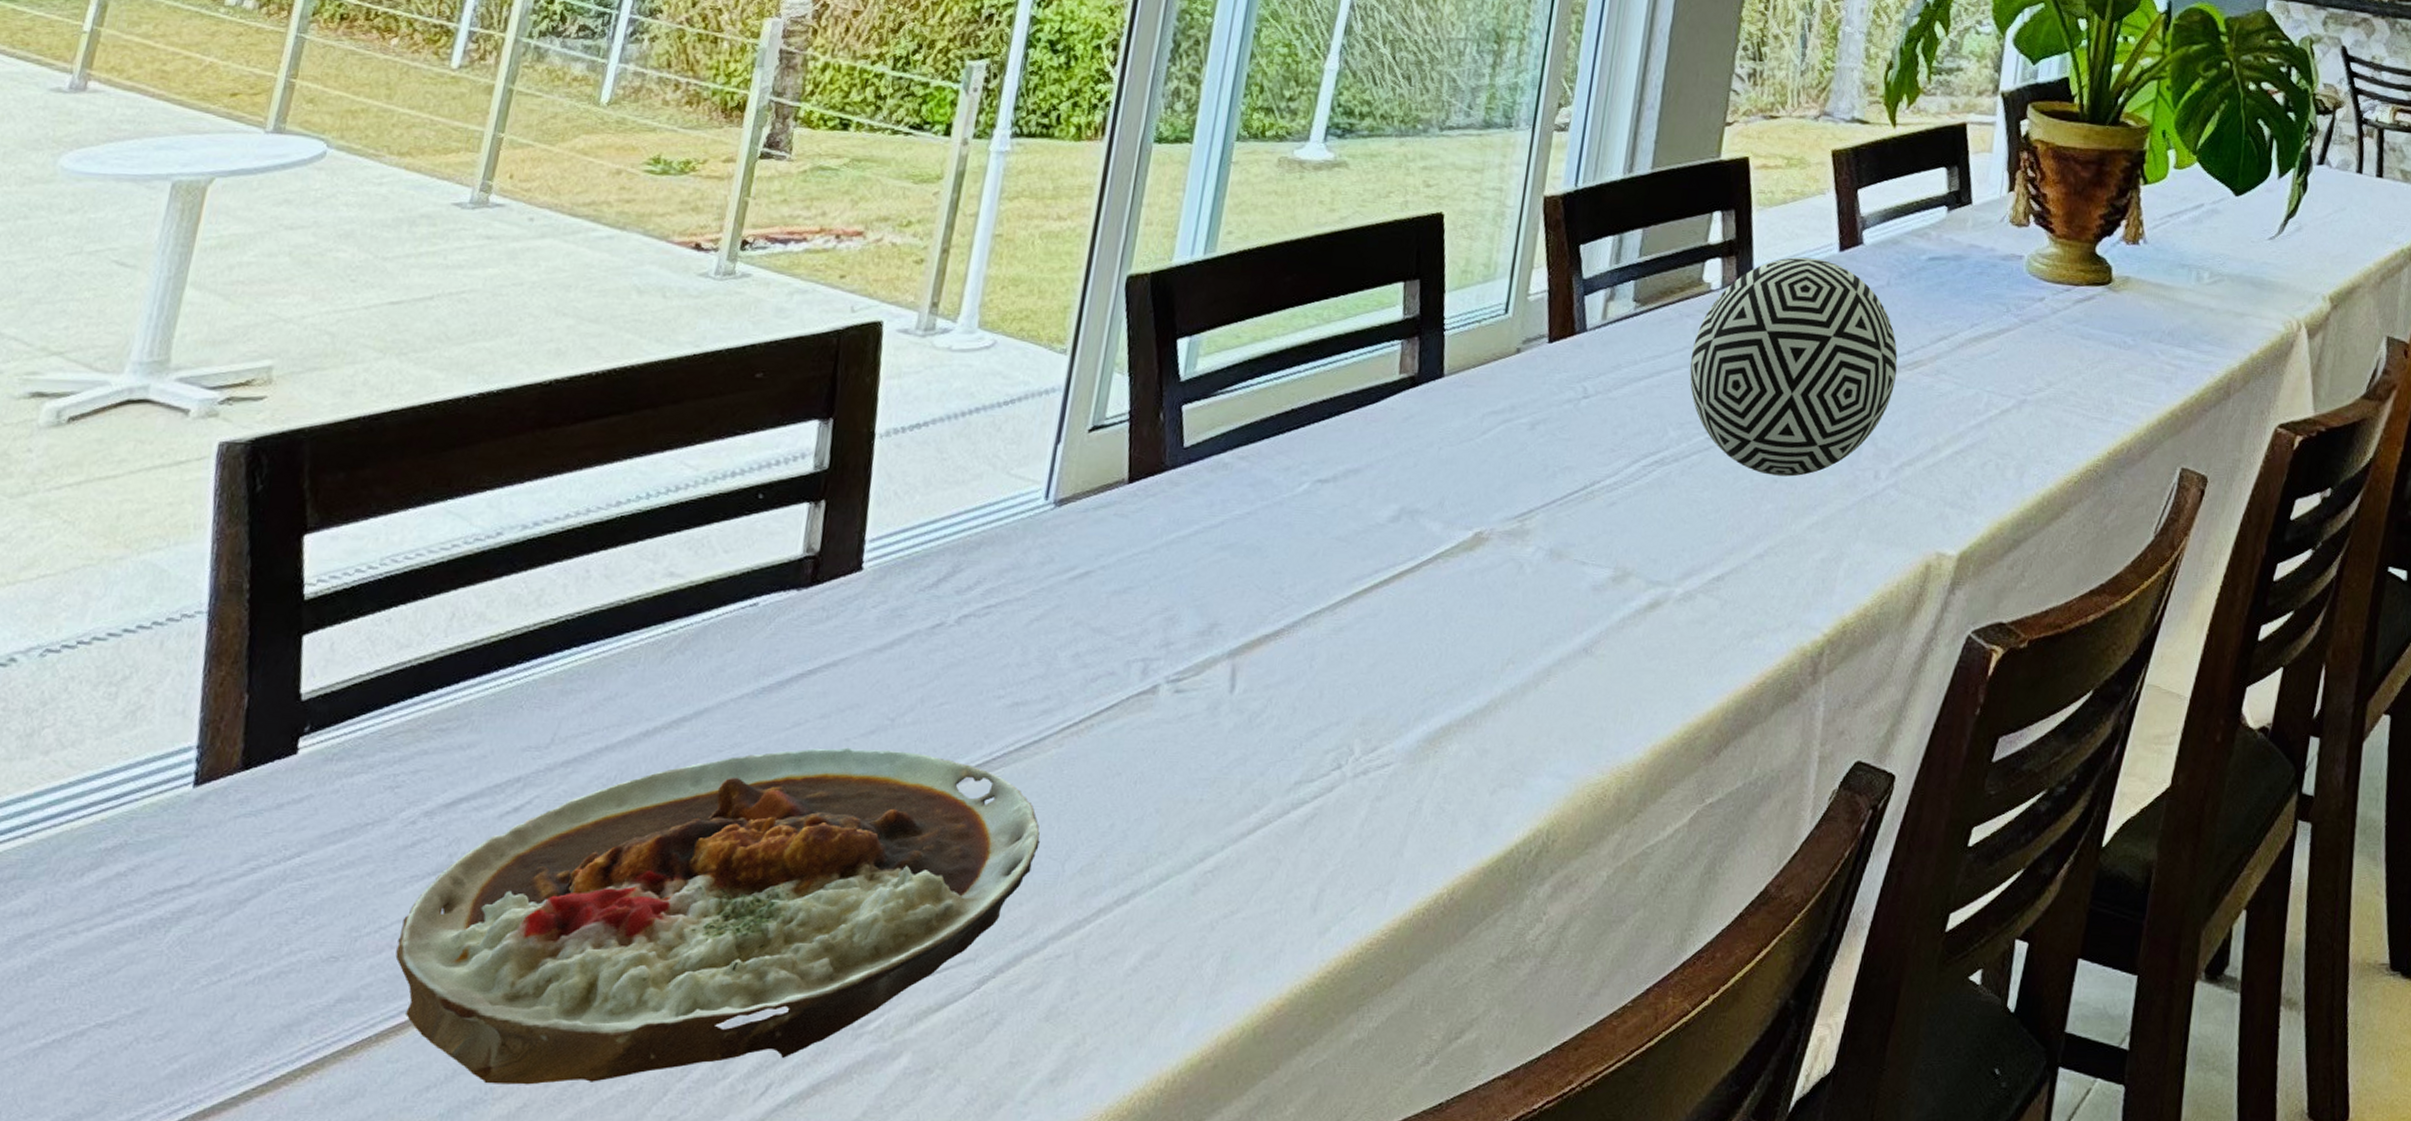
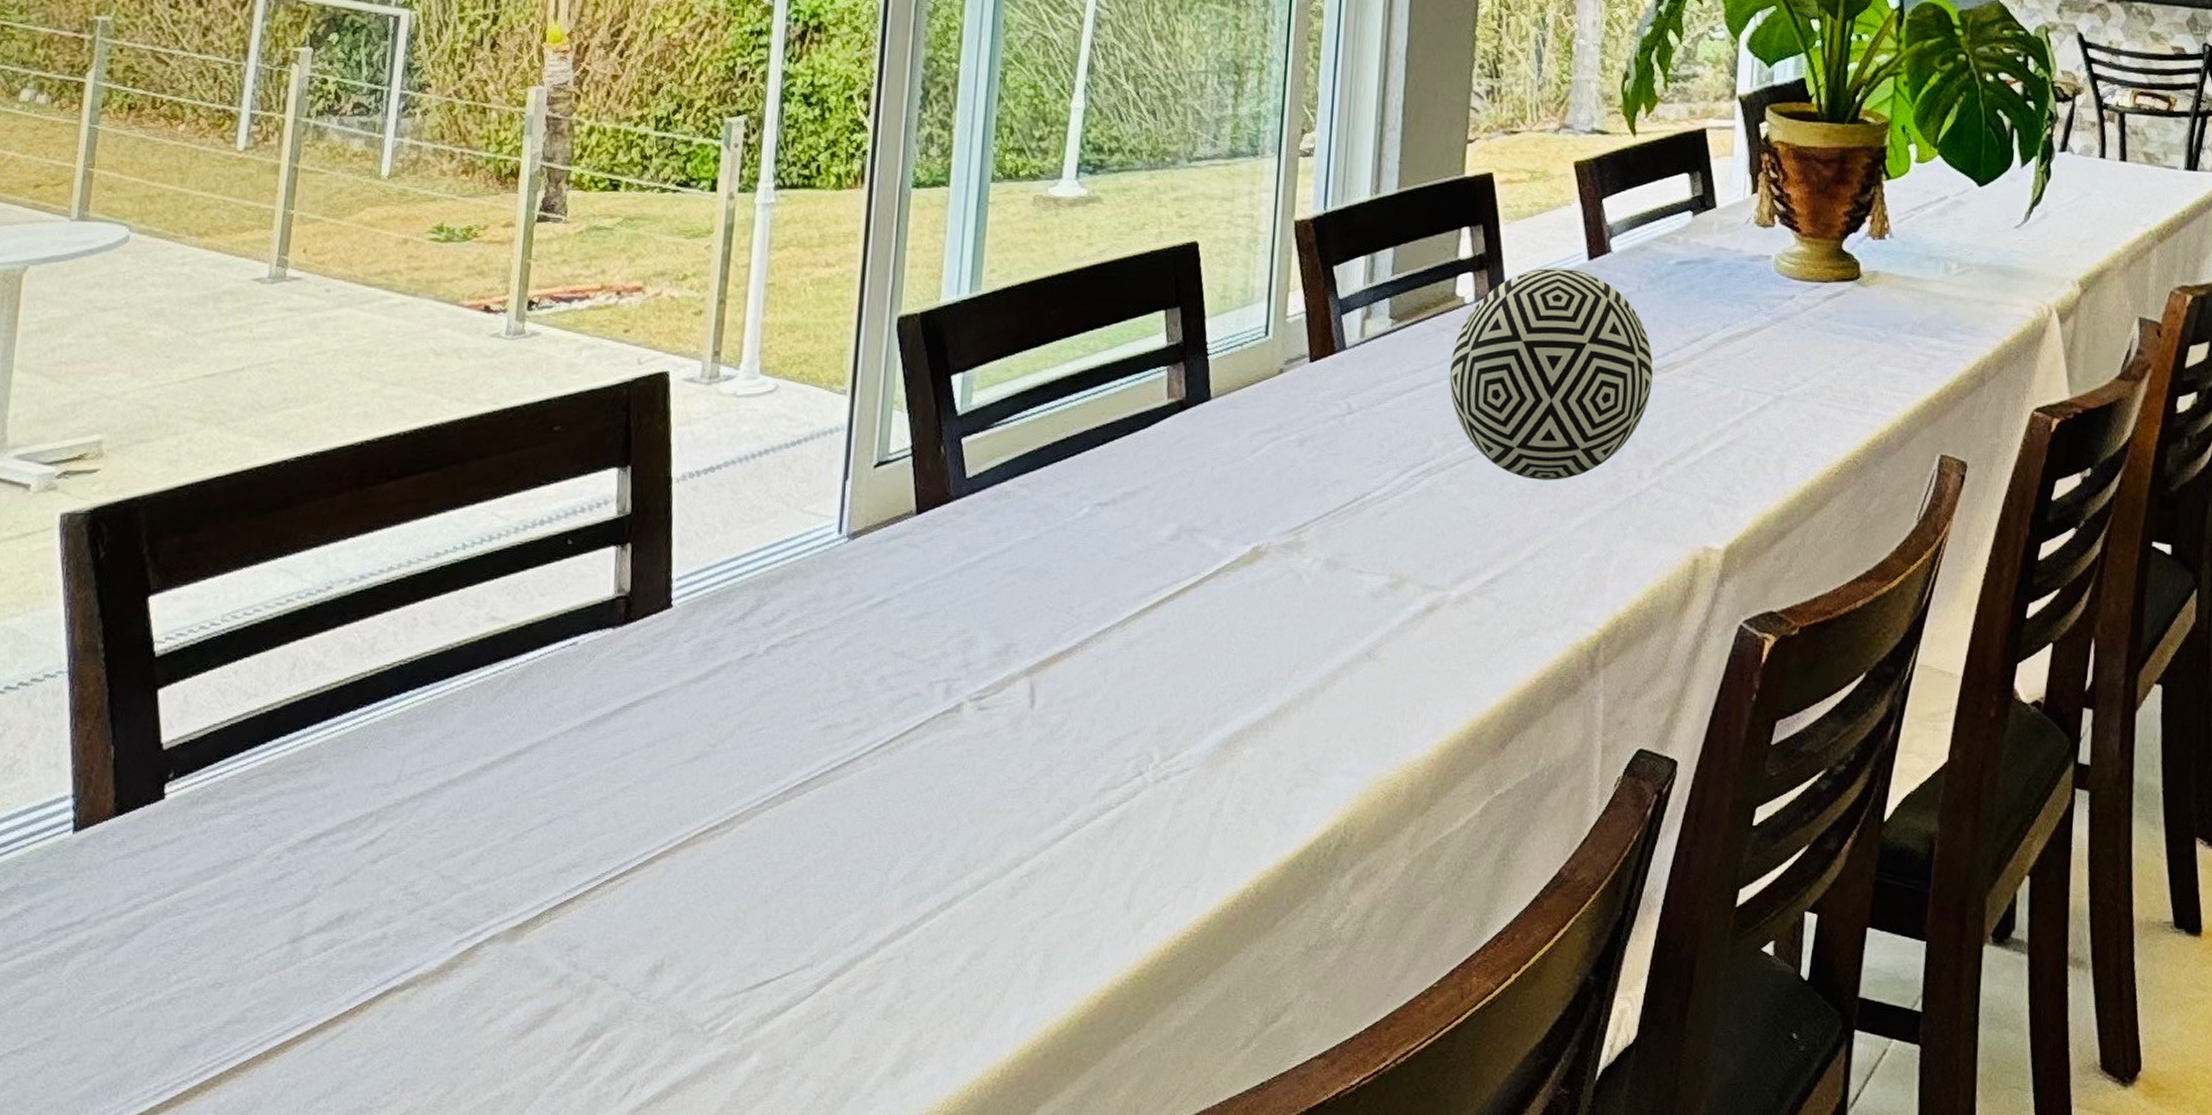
plate: present [395,747,1040,1085] -> none [275,773,863,1094]

